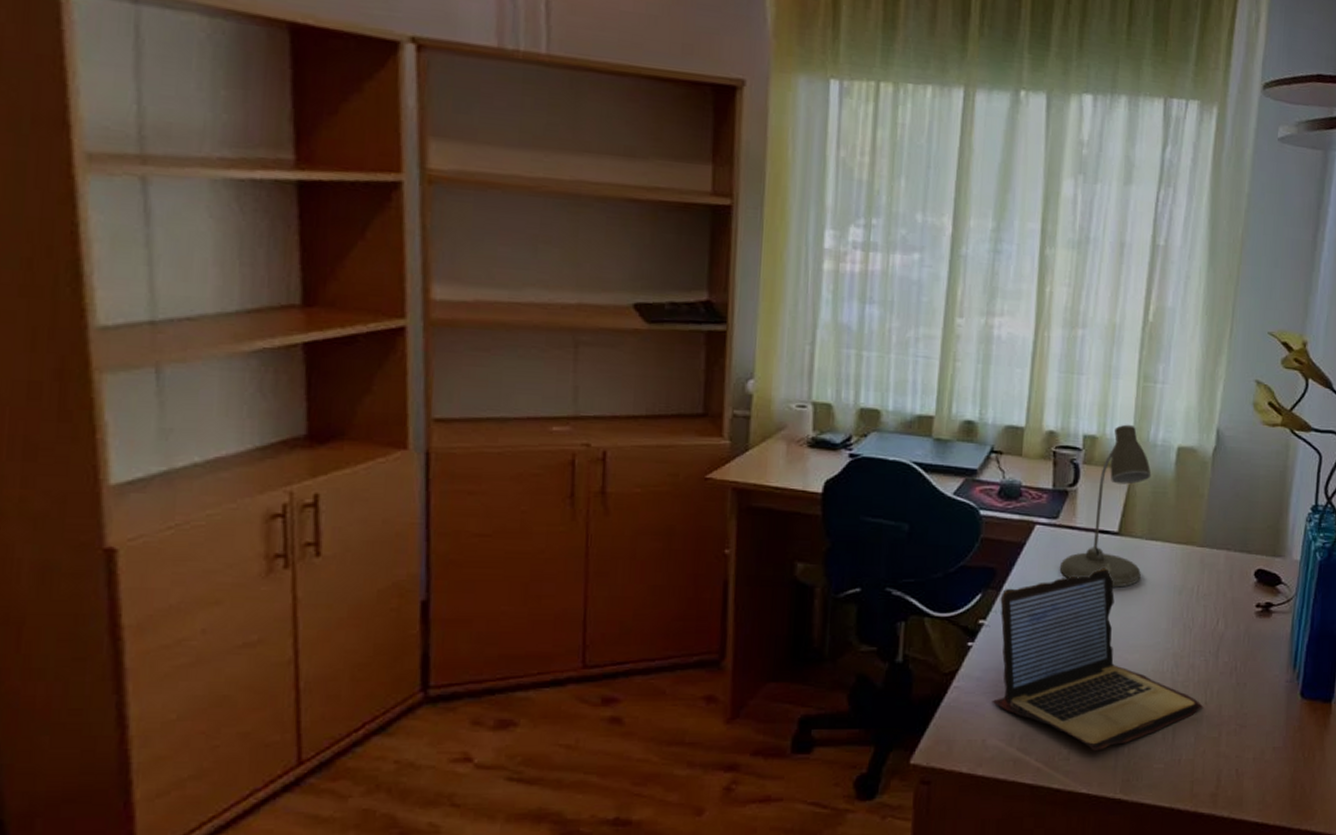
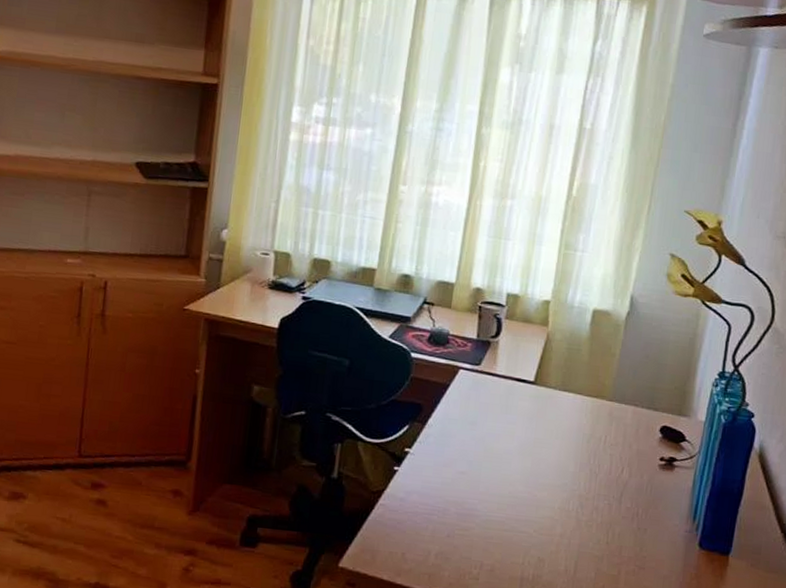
laptop: present [991,568,1204,752] -> none [412,412,605,575]
desk lamp: present [1059,424,1152,587] -> none [478,286,568,431]

